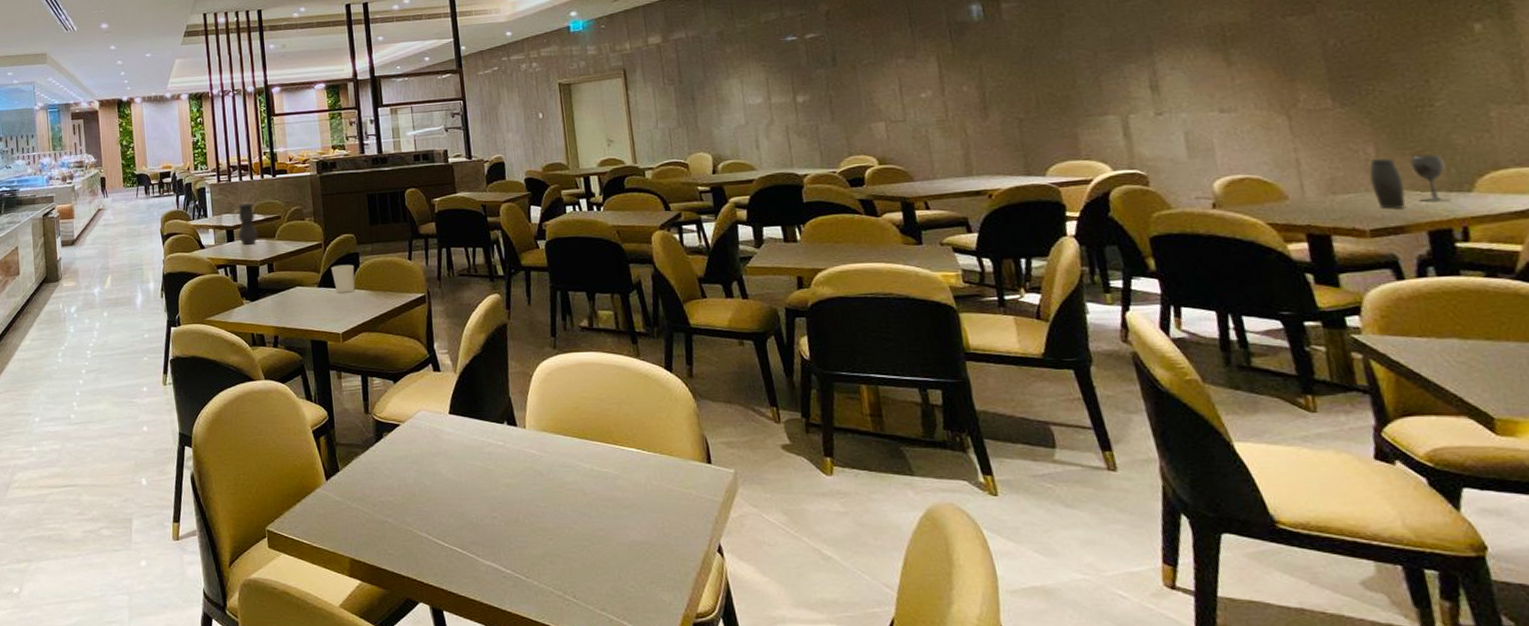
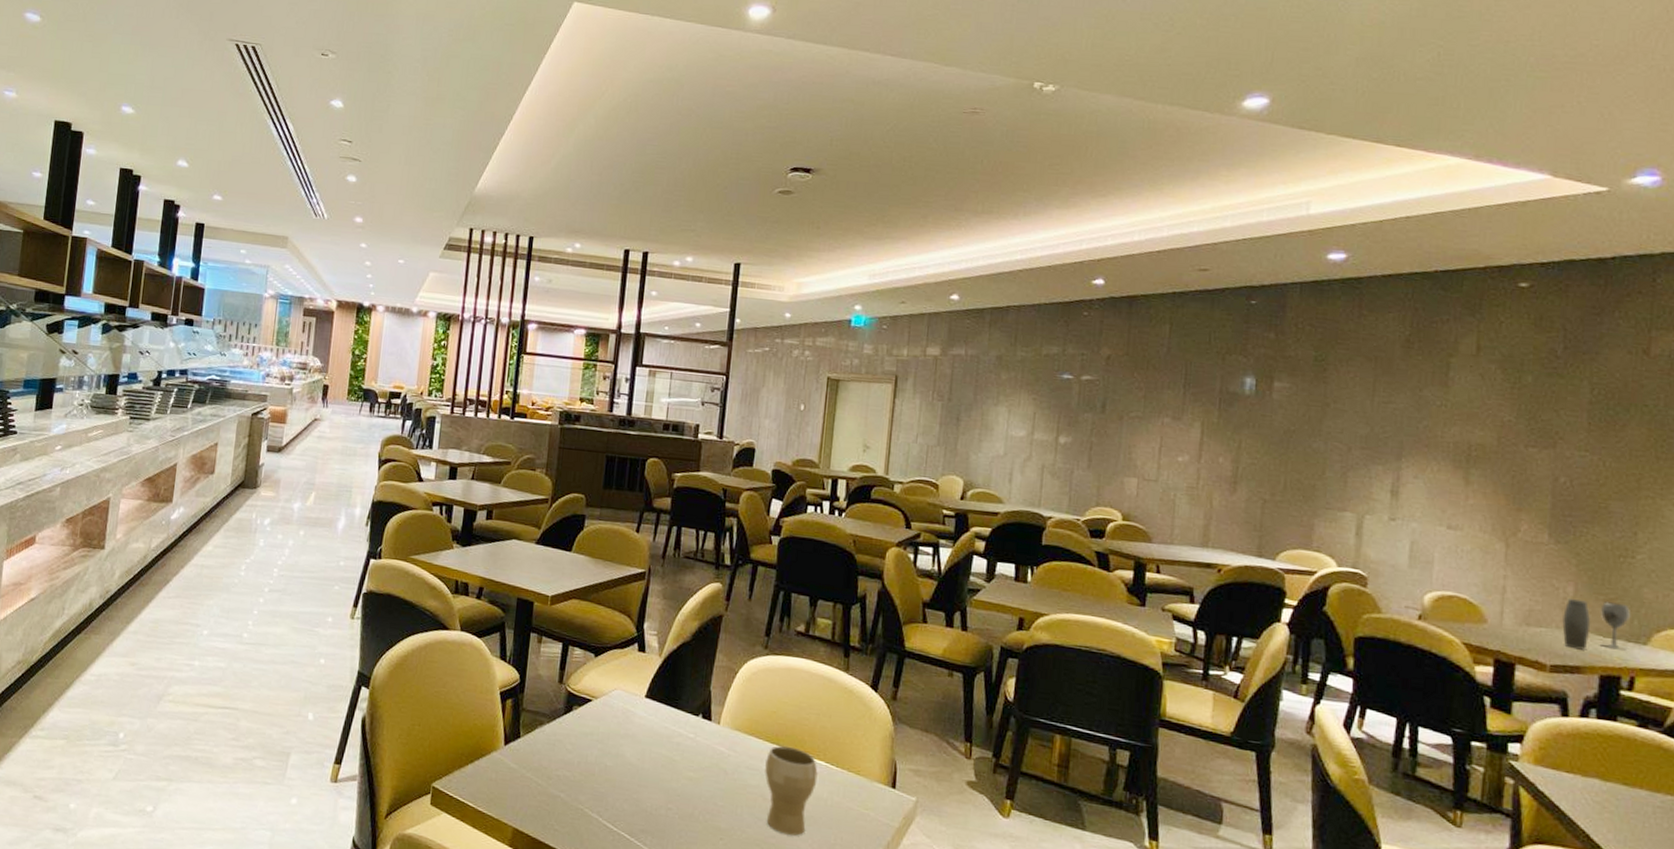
vase: present [236,203,259,245] -> none [461,441,485,488]
dixie cup: present [331,264,355,294] -> none [553,524,578,557]
cup: none [577,439,633,525] -> present [765,745,818,836]

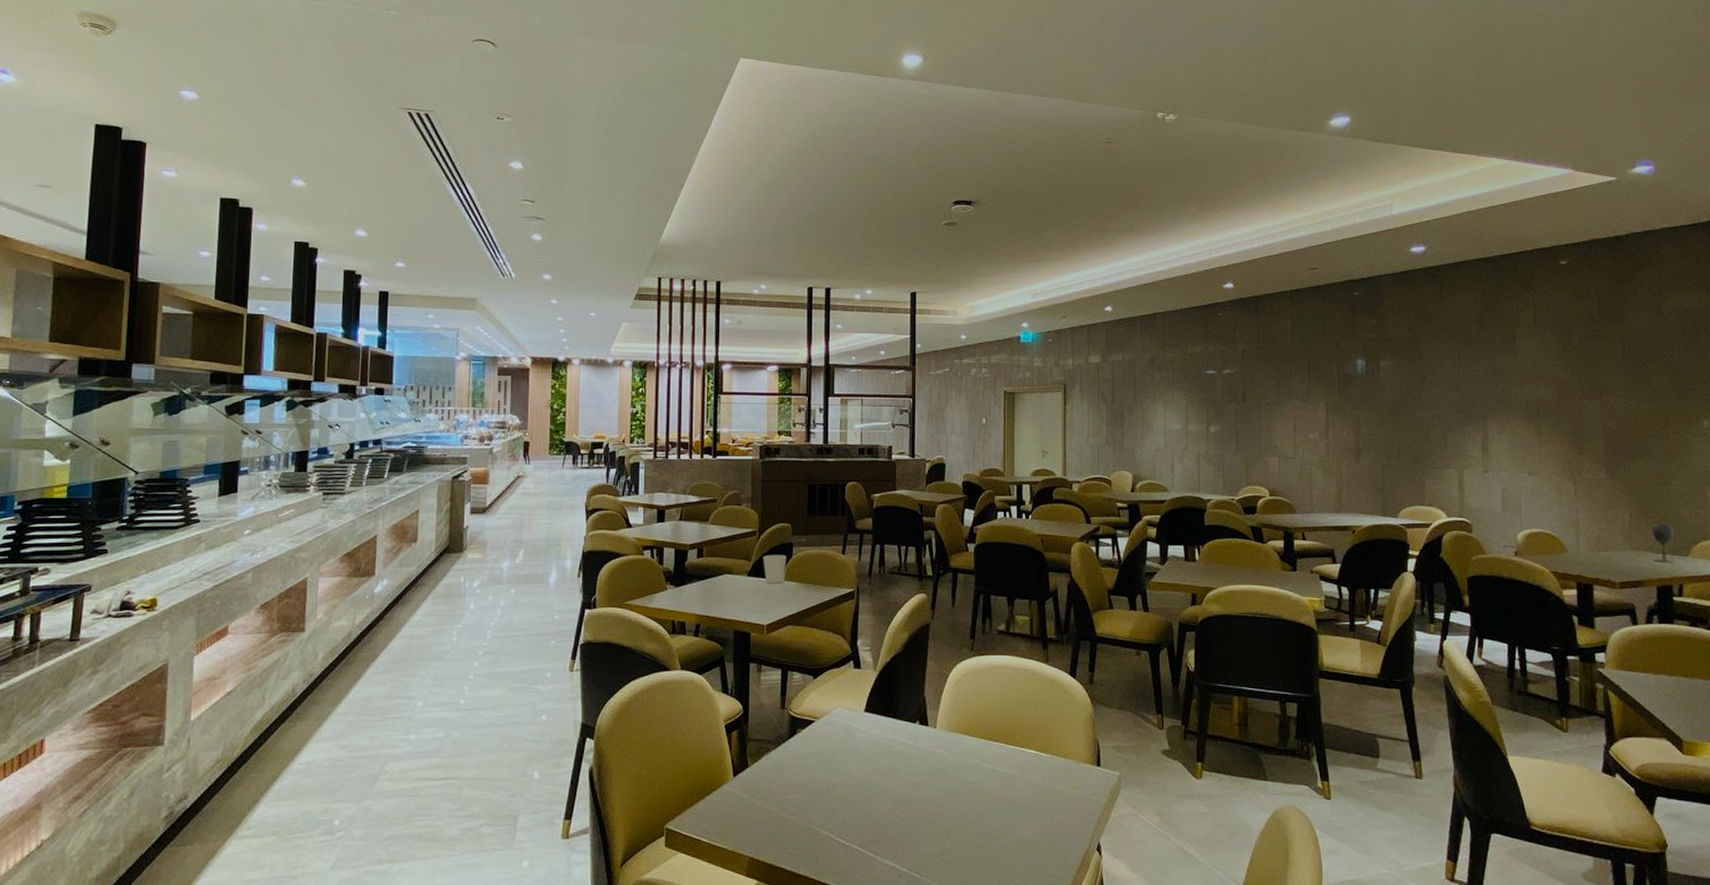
dixie cup: none [553,524,578,557] -> present [763,554,787,585]
cup: present [765,745,818,836] -> none [982,740,1030,824]
vase: present [1562,599,1591,650] -> none [1624,524,1646,566]

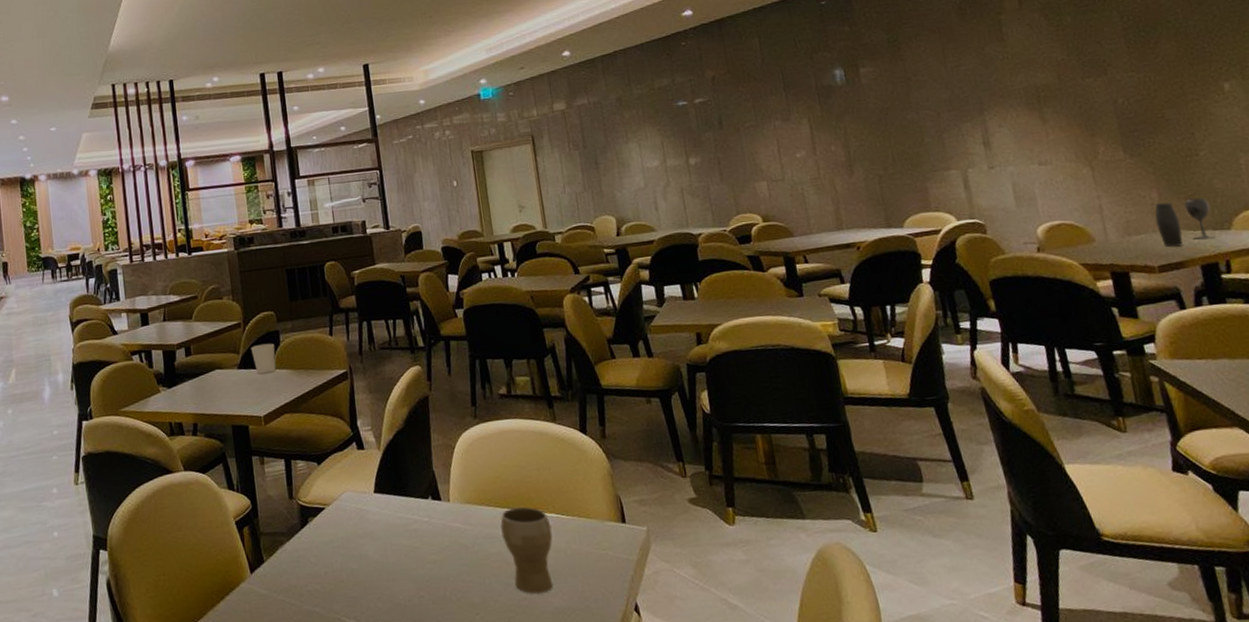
cup: none [982,740,1030,824] -> present [500,507,554,594]
vase: none [1624,524,1646,566] -> present [1154,202,1183,247]

